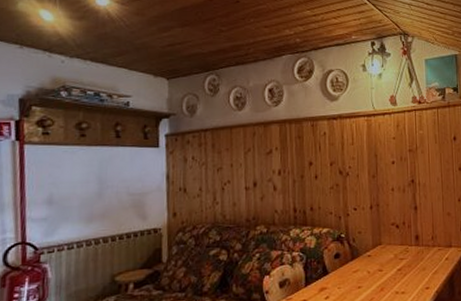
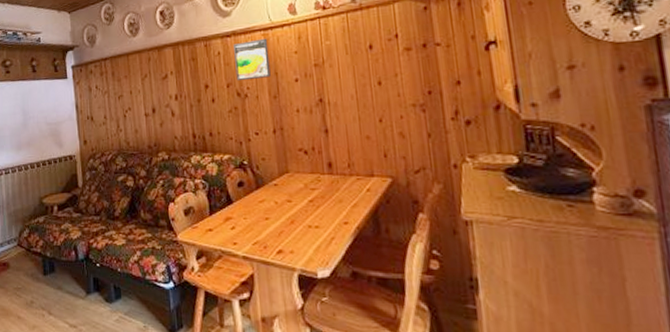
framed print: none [339,123,371,161] -> present [234,38,271,81]

